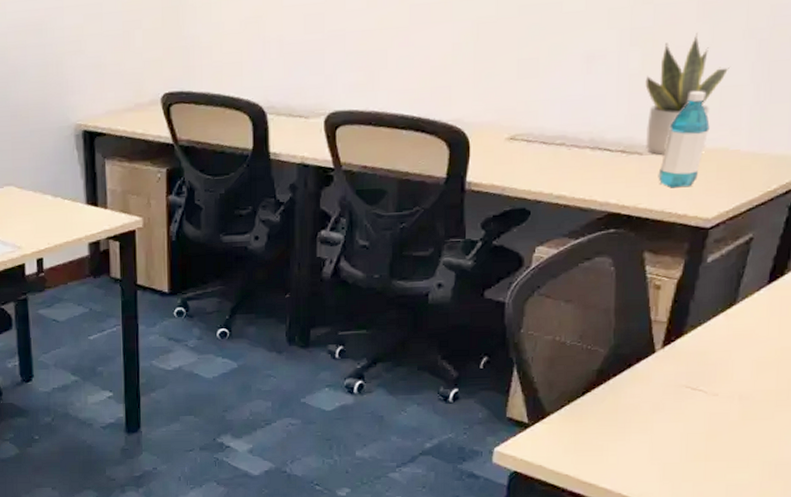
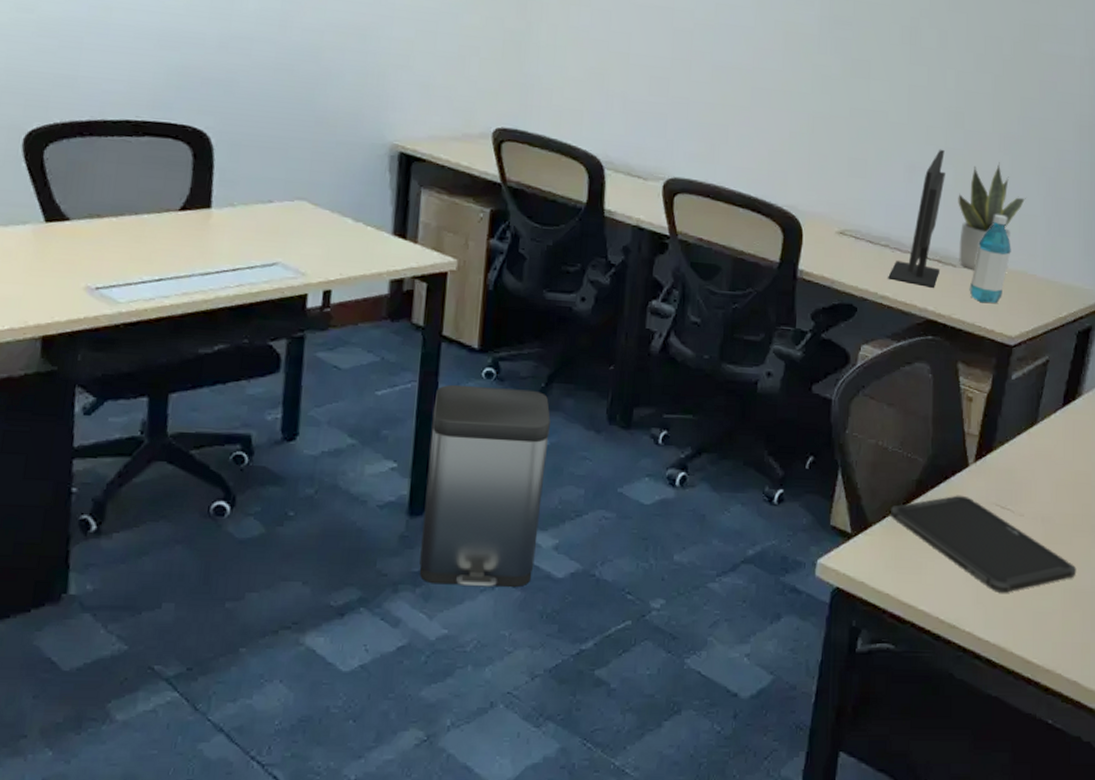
pedal bin: none [136,322,237,486] -> present [419,384,551,588]
computer monitor: none [564,31,631,180] -> present [888,149,945,288]
tablet: none [568,380,779,468] -> present [890,495,1077,593]

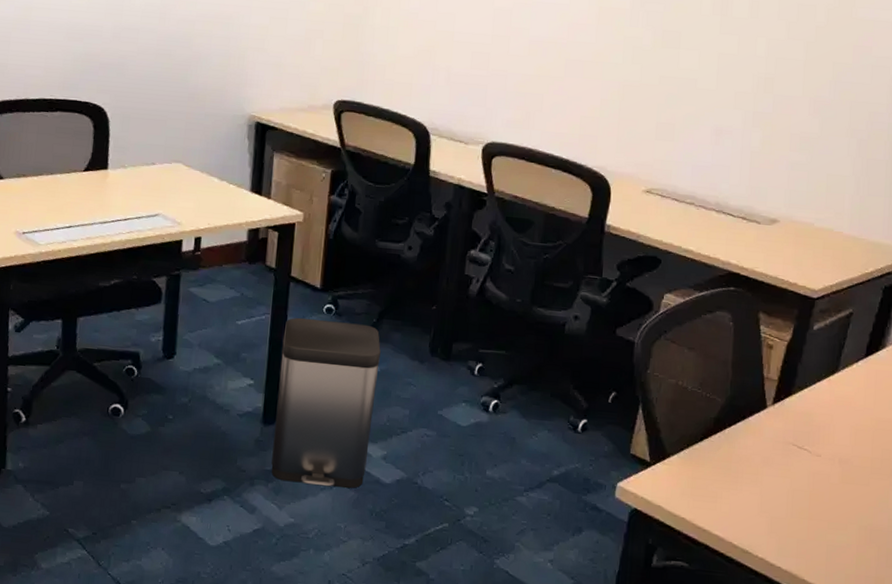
computer monitor: present [888,149,945,288] -> none [692,113,753,243]
tablet: present [890,495,1077,593] -> none [687,433,873,526]
potted plant: present [958,162,1026,270] -> none [763,125,835,226]
water bottle: present [969,214,1011,304] -> none [773,174,818,259]

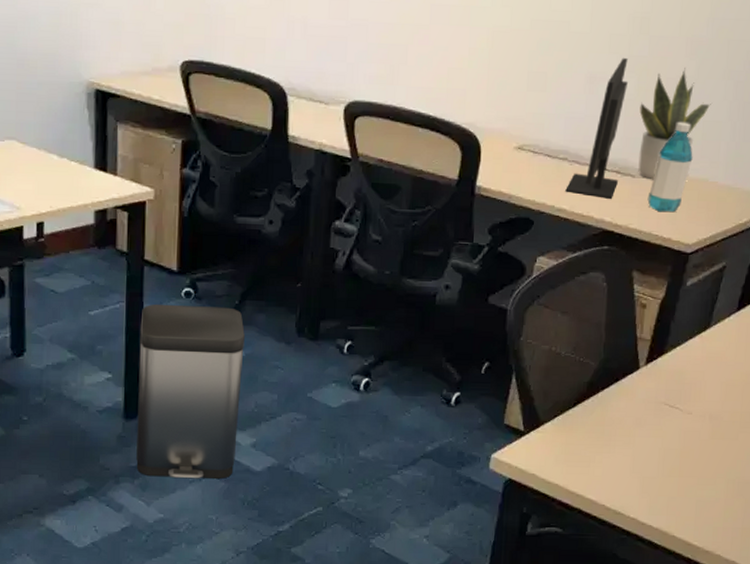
computer monitor: none [692,113,753,243] -> present [565,57,628,199]
potted plant: none [763,125,835,226] -> present [638,68,711,179]
water bottle: none [773,174,818,259] -> present [647,121,693,213]

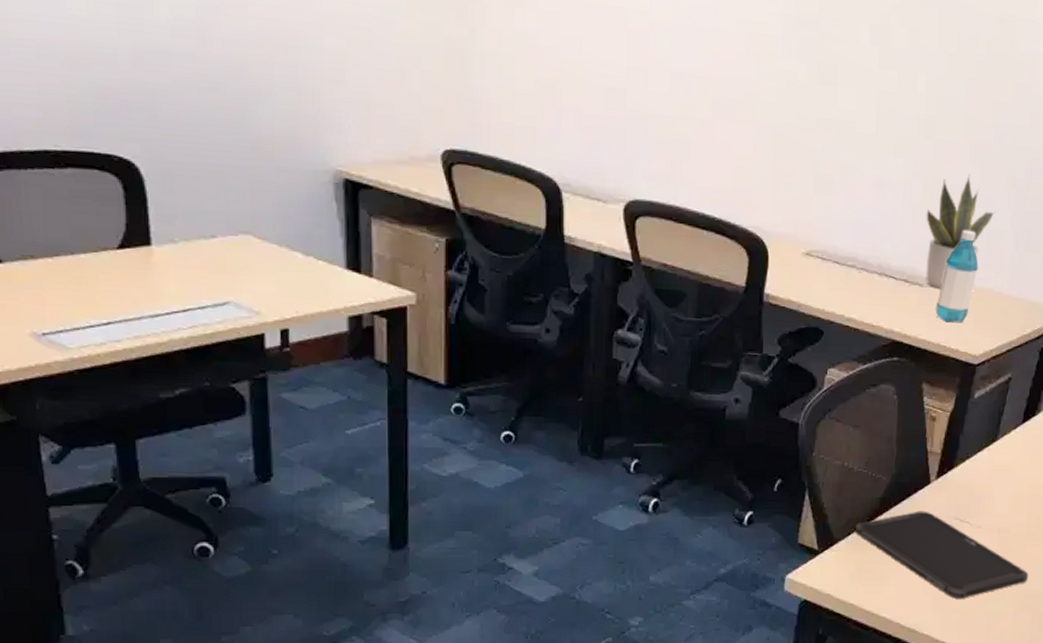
pedal bin: present [136,304,245,479] -> none [405,421,523,613]
tablet: none [561,395,742,483] -> present [854,511,1029,599]
computer monitor: present [565,57,628,199] -> none [855,161,914,308]

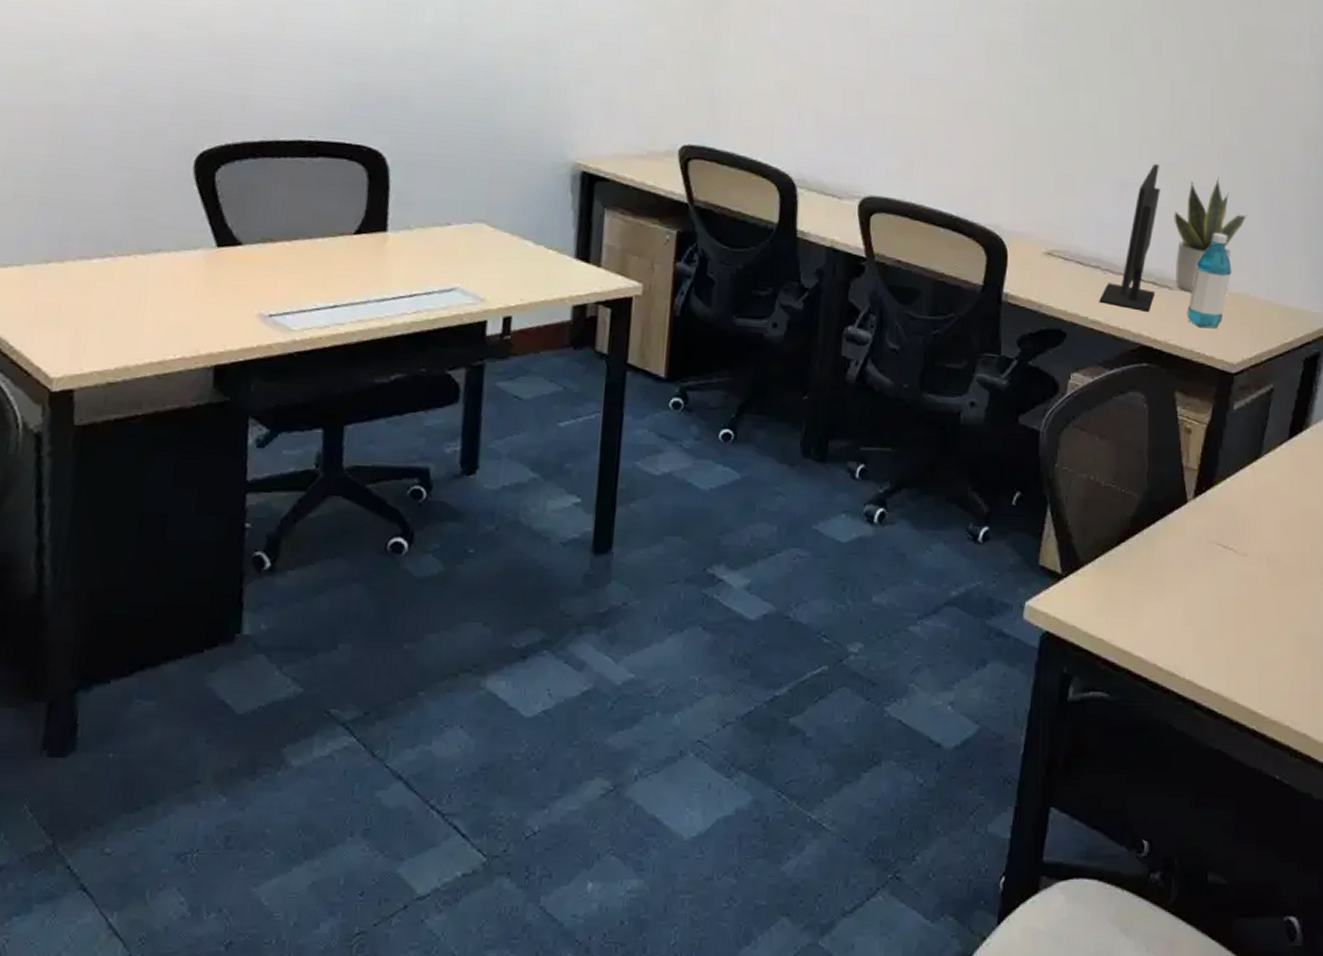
tablet: present [854,511,1029,599] -> none [1103,533,1305,638]
computer monitor: none [855,161,914,308] -> present [1099,163,1160,312]

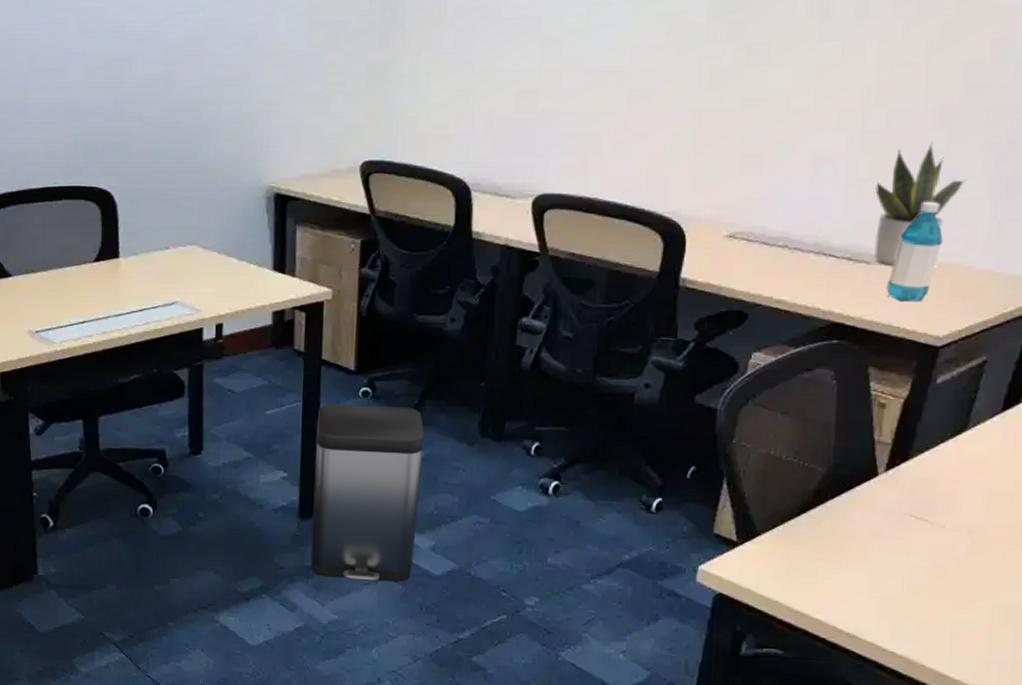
pedal bin: none [605,415,741,630] -> present [311,403,424,582]
computer monitor: present [1099,163,1160,312] -> none [786,134,861,288]

